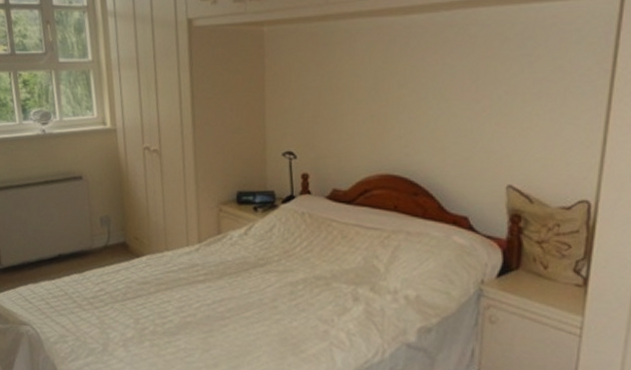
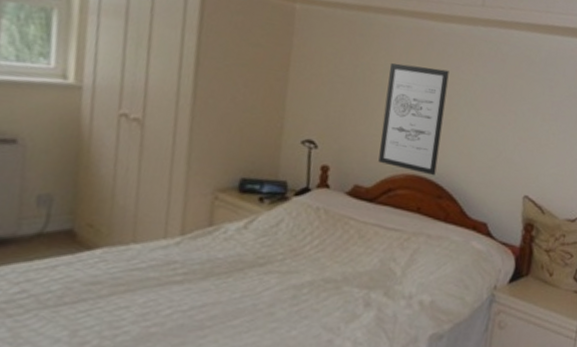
wall art: none [352,64,414,174] -> present [378,62,449,176]

